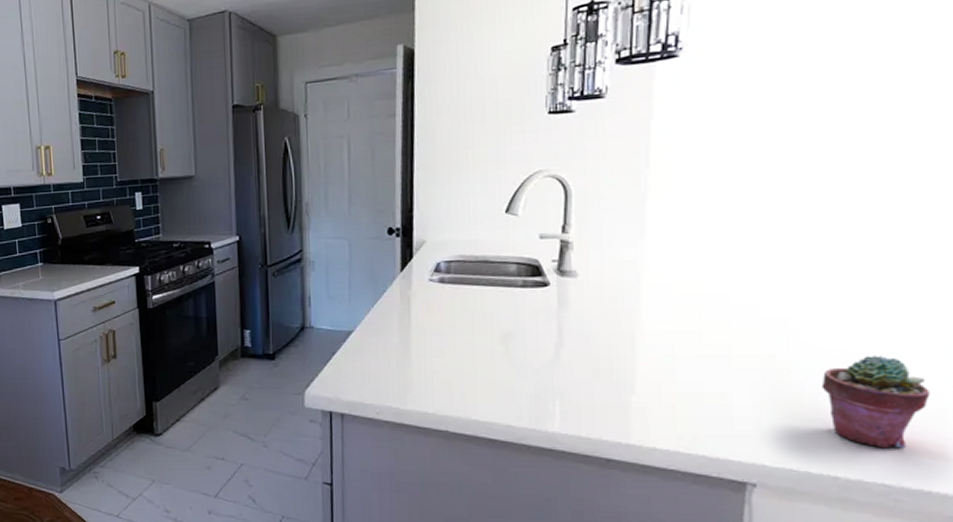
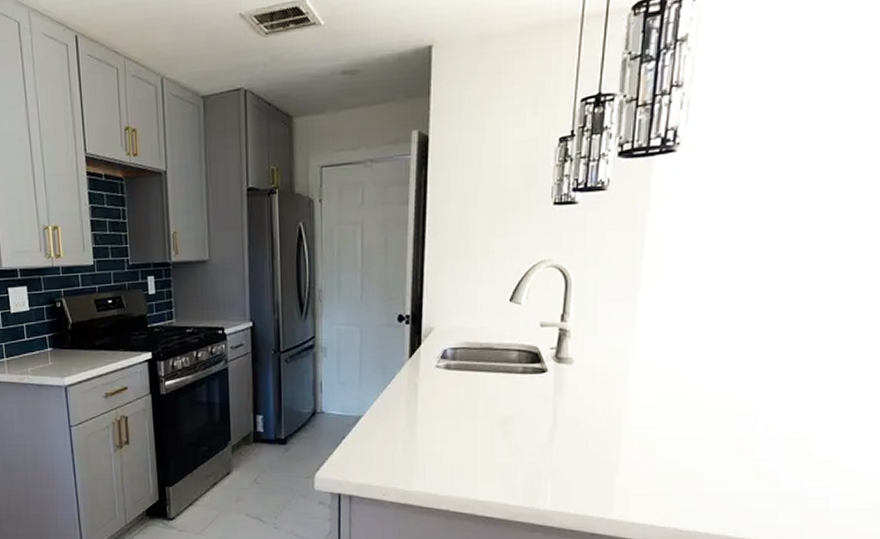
potted succulent: present [821,355,930,449] -> none [780,436,871,519]

